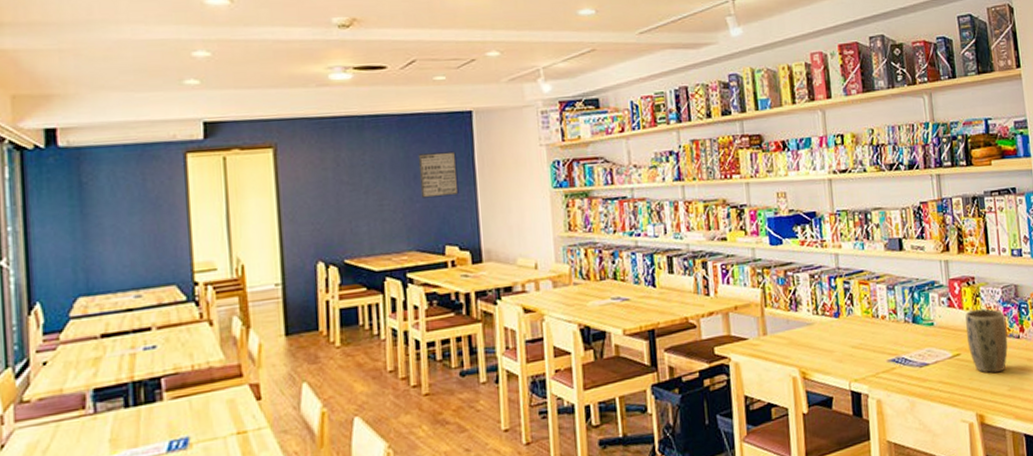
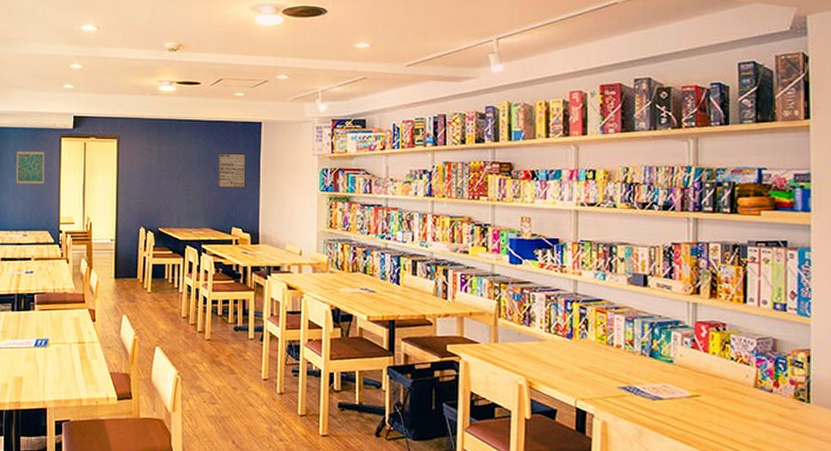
wall art: none [114,174,164,226] -> present [16,151,45,185]
plant pot: present [965,309,1008,373] -> none [709,355,758,422]

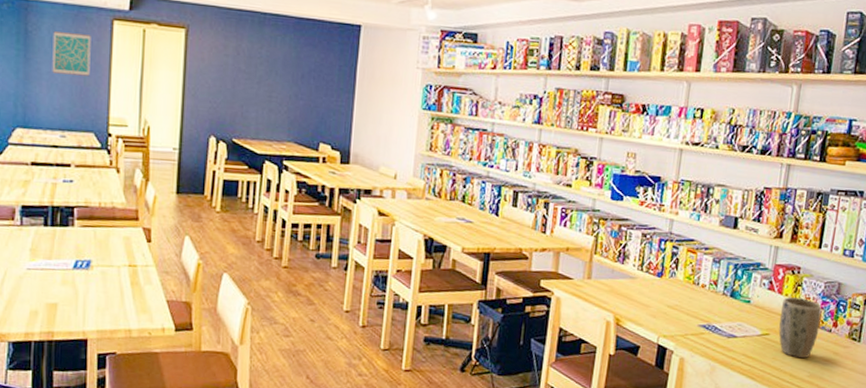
wall art: present [217,153,246,188] -> none [305,56,341,100]
plant pot: none [709,355,758,422] -> present [778,297,822,359]

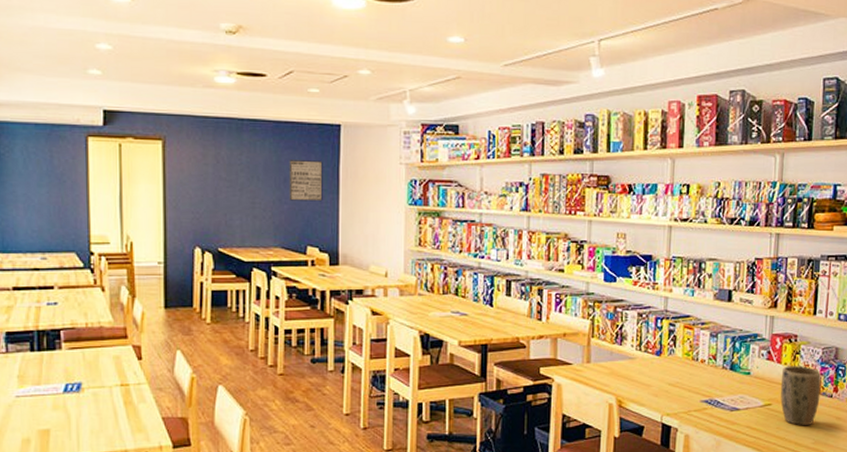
wall art: present [52,31,91,77] -> none [26,152,67,196]
wall art: none [305,56,341,100] -> present [289,160,323,202]

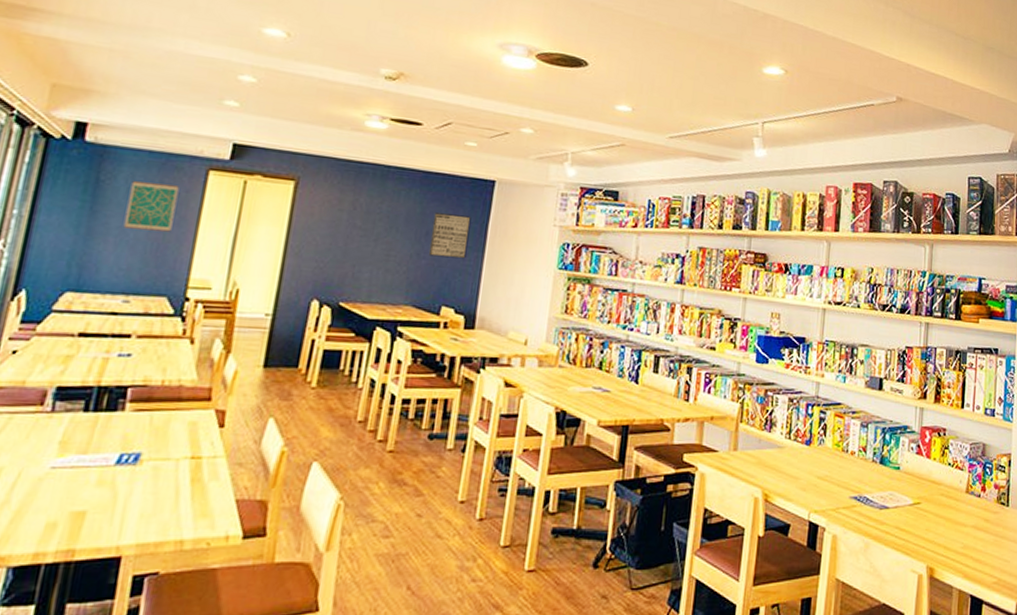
wall art: none [26,152,67,196] -> present [123,181,179,232]
plant pot: present [780,366,821,426] -> none [929,461,970,528]

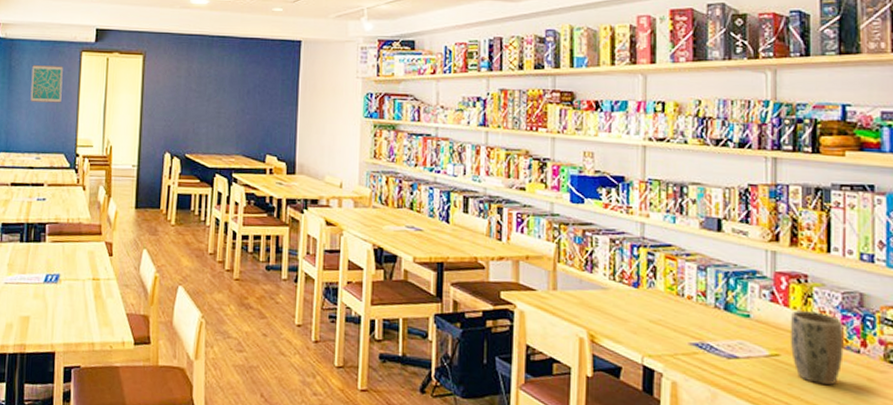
wall art: present [428,212,472,259] -> none [251,73,284,113]
plant pot: none [929,461,970,528] -> present [790,310,844,386]

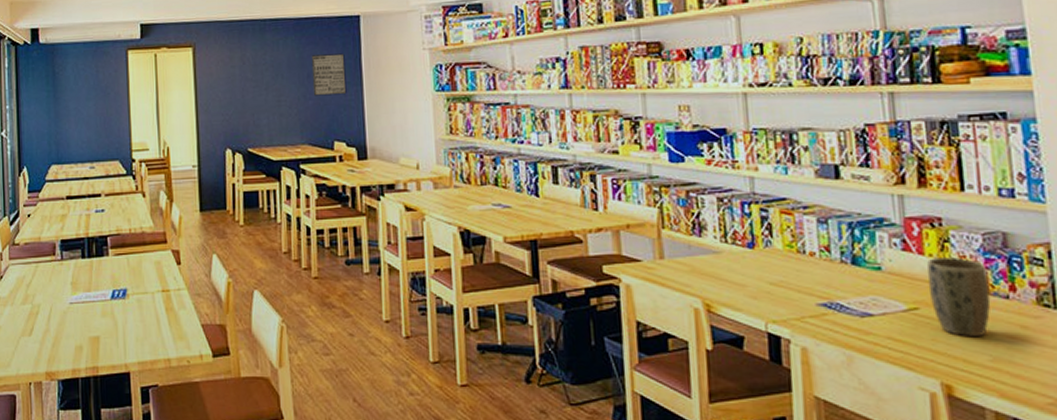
wall art: present [30,65,63,103] -> none [77,67,111,108]
wall art: none [251,73,284,113] -> present [311,53,347,96]

